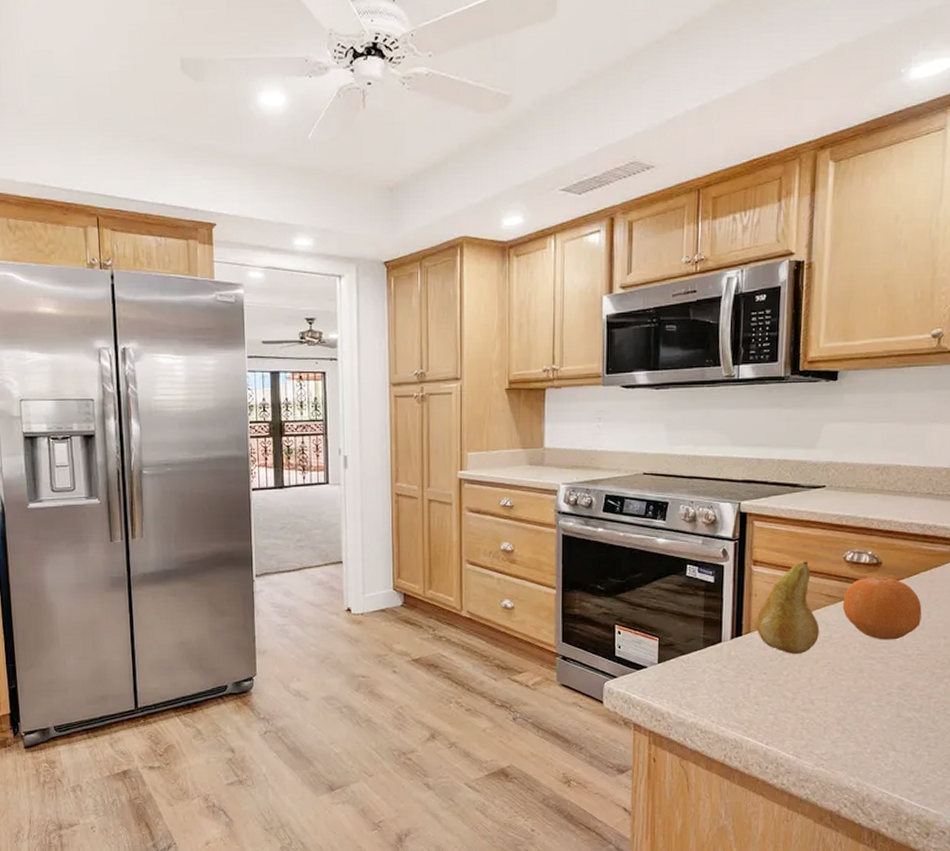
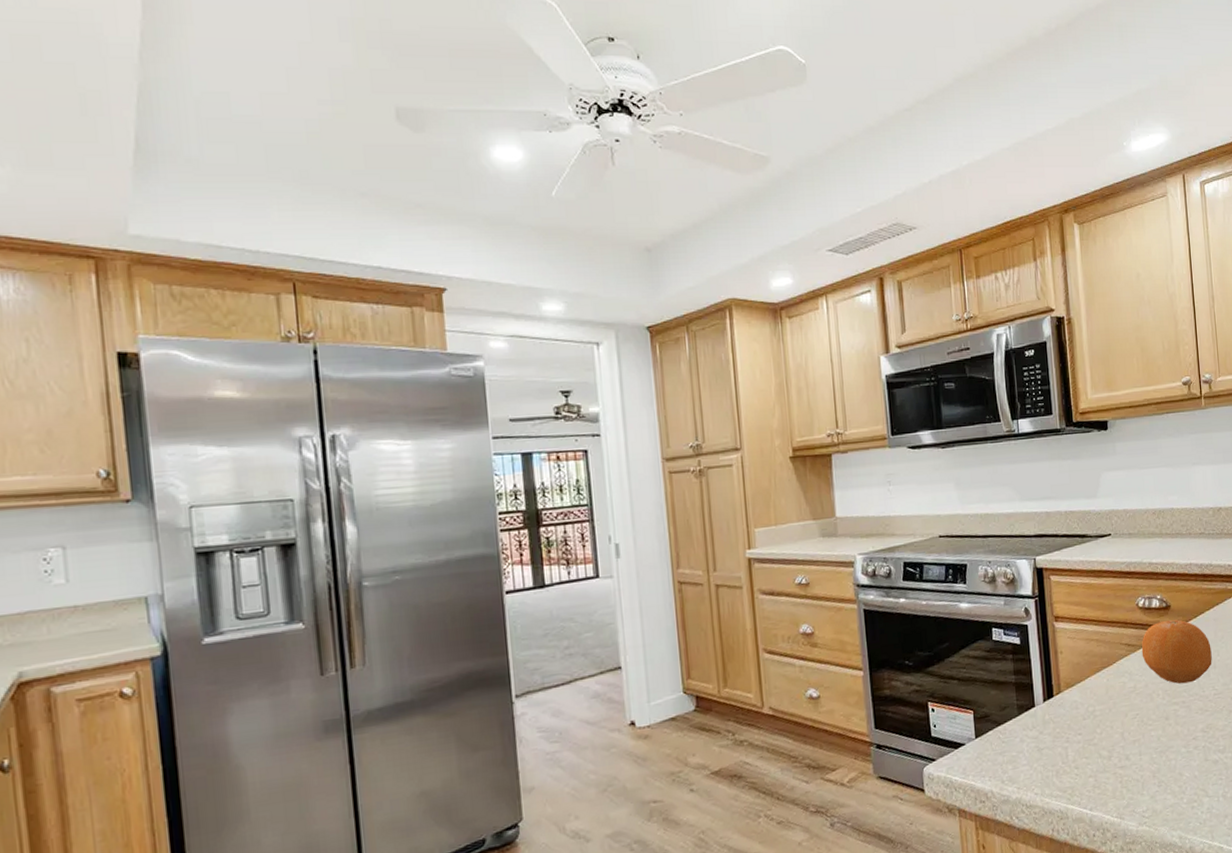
fruit: present [757,561,819,654] -> none [1065,611,1125,710]

